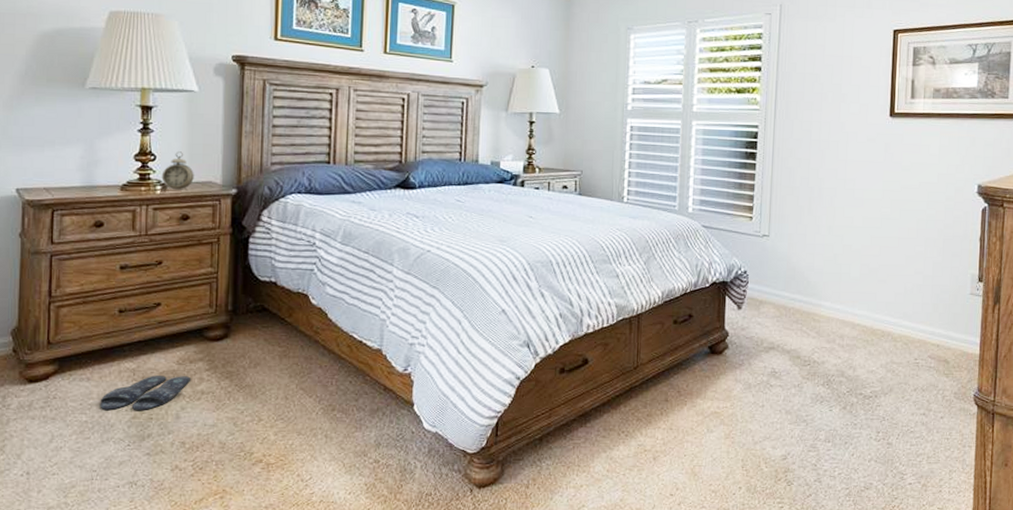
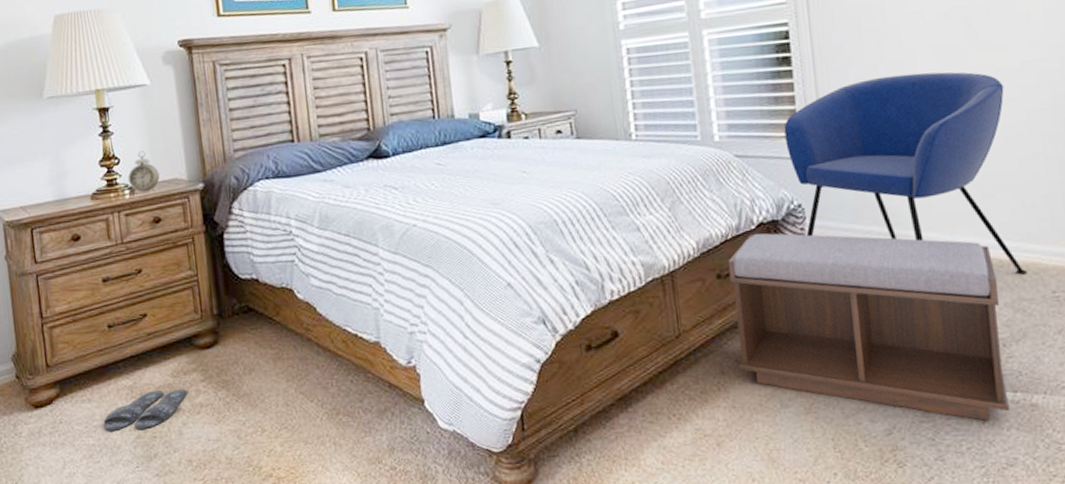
bench: none [680,290,879,454] -> present [727,233,1010,422]
armchair: none [742,179,905,344] -> present [784,72,1027,275]

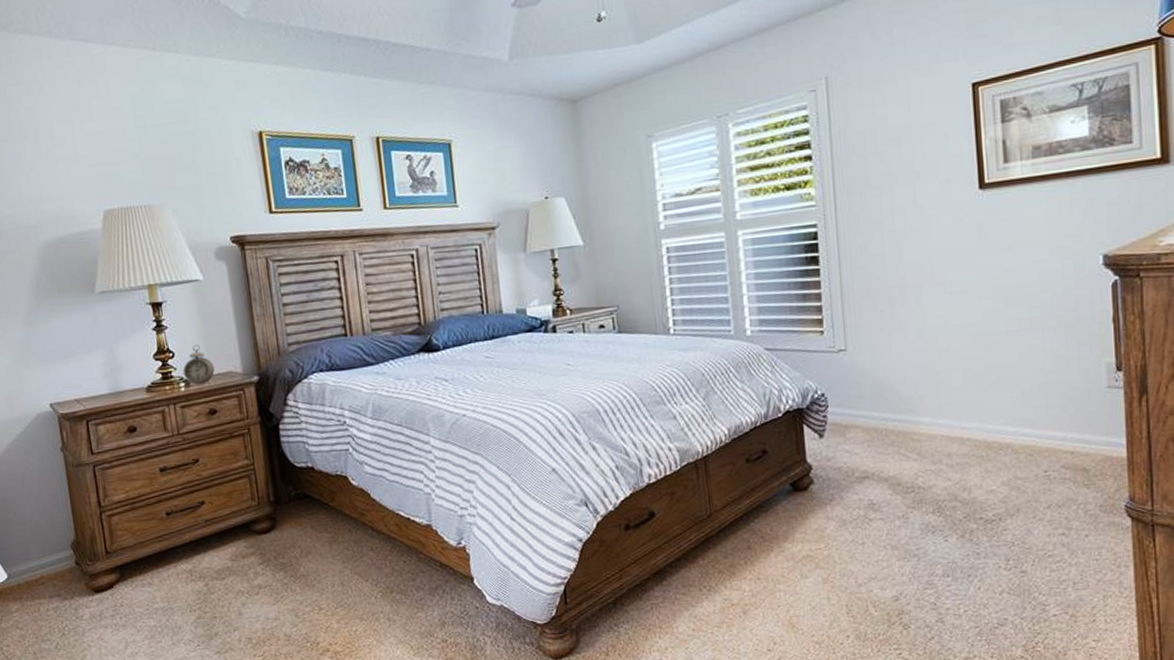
slippers: present [103,389,187,432] -> none [164,572,246,614]
bench: present [727,233,1010,422] -> none [756,420,1002,587]
armchair: present [784,72,1027,275] -> none [810,271,1022,456]

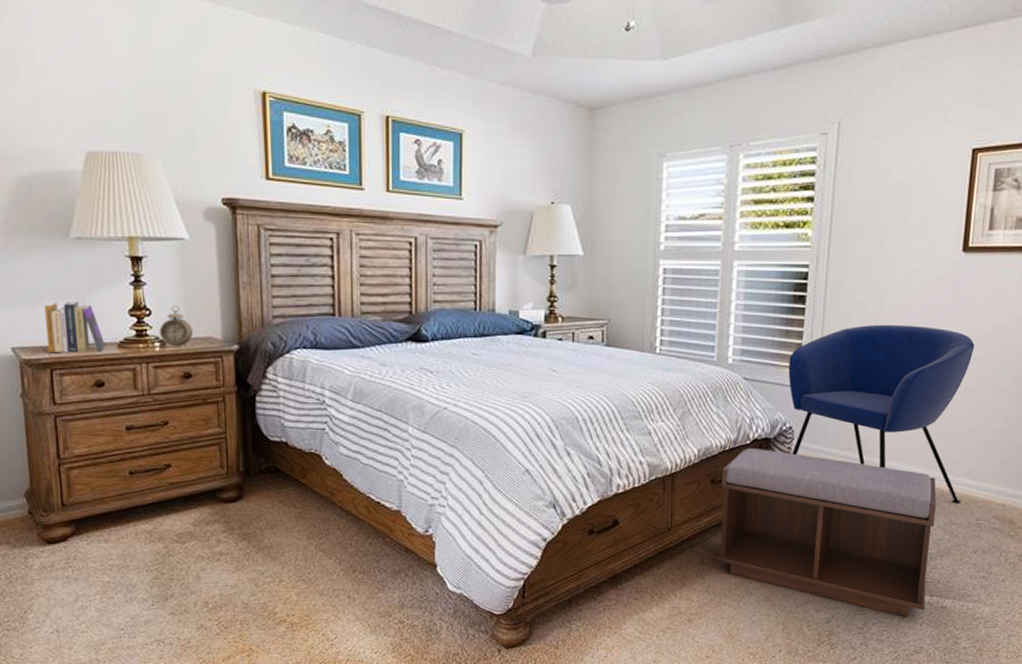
books: none [76,352,135,405] -> present [44,301,106,354]
bench: none [756,420,1002,587] -> present [717,447,937,618]
armchair: none [810,271,1022,456] -> present [788,324,975,504]

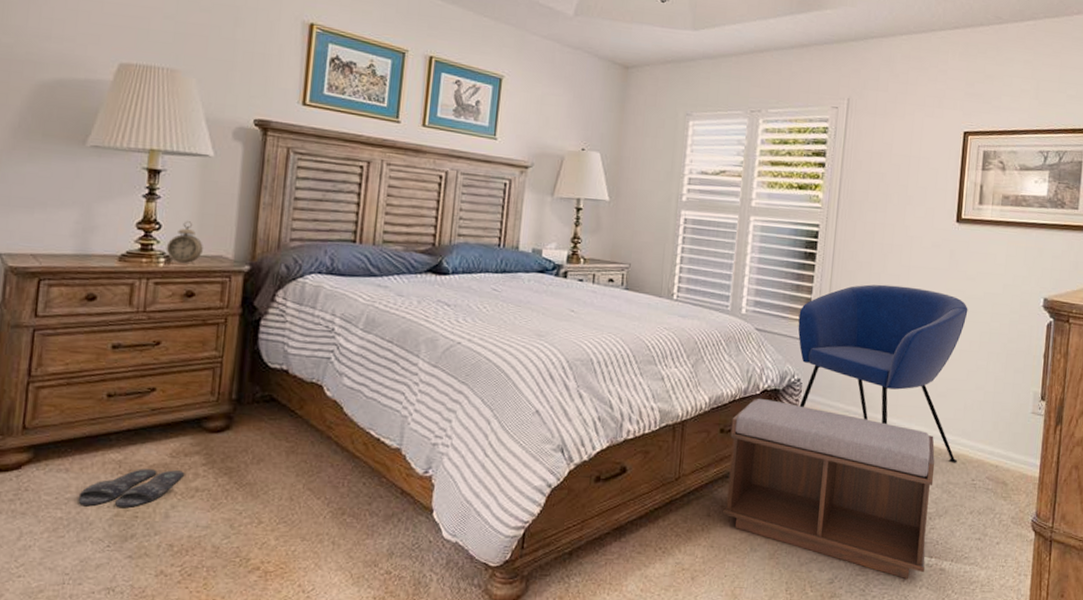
books: present [44,301,106,354] -> none [39,209,105,264]
slippers: none [120,537,208,572] -> present [78,469,184,509]

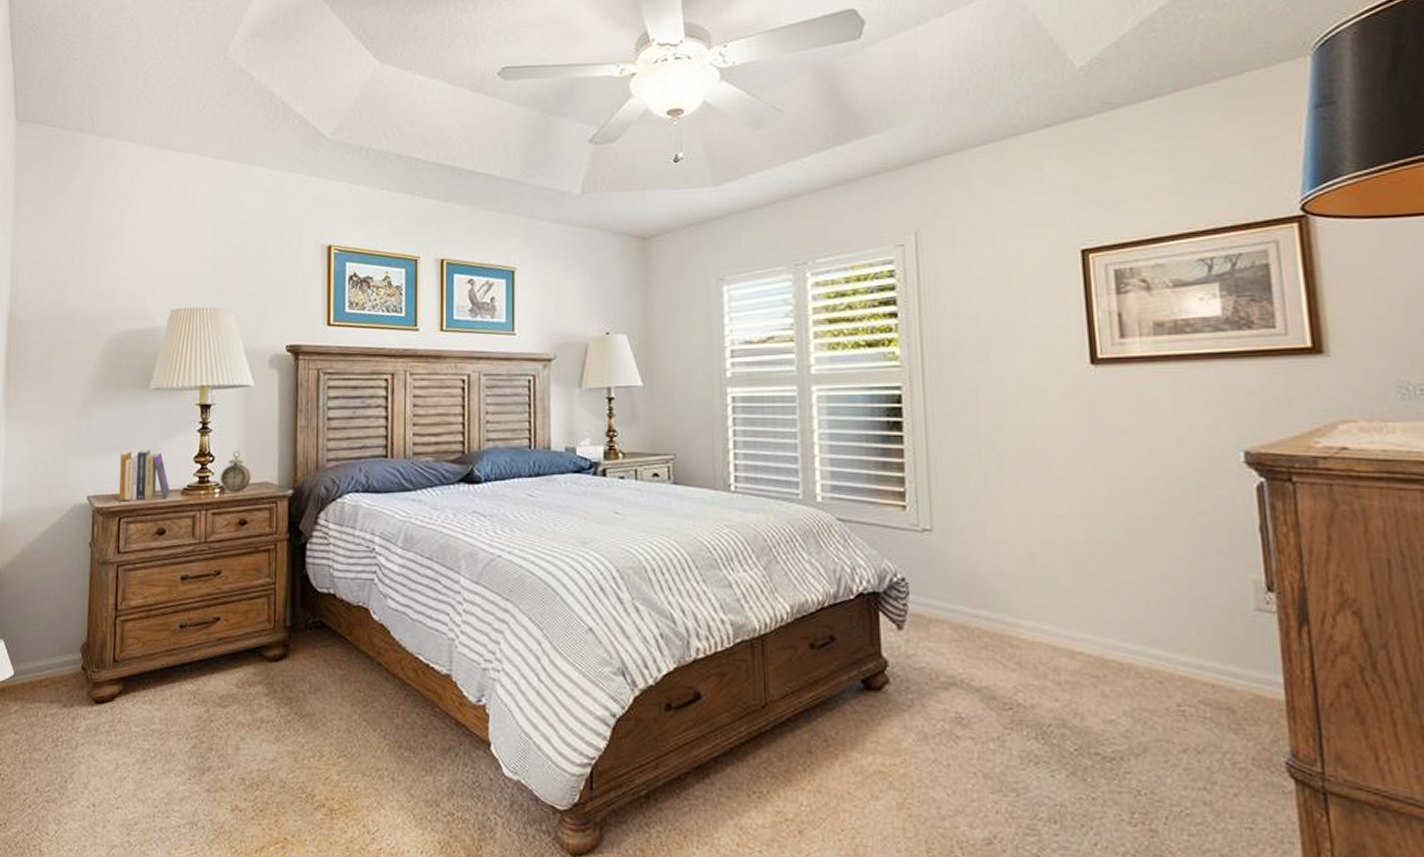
books: none [39,209,105,264] -> present [118,450,170,502]
slippers: present [78,469,184,509] -> none [161,699,249,740]
bench: present [723,398,935,580] -> none [823,603,1126,844]
armchair: present [798,284,968,463] -> none [891,452,1149,682]

